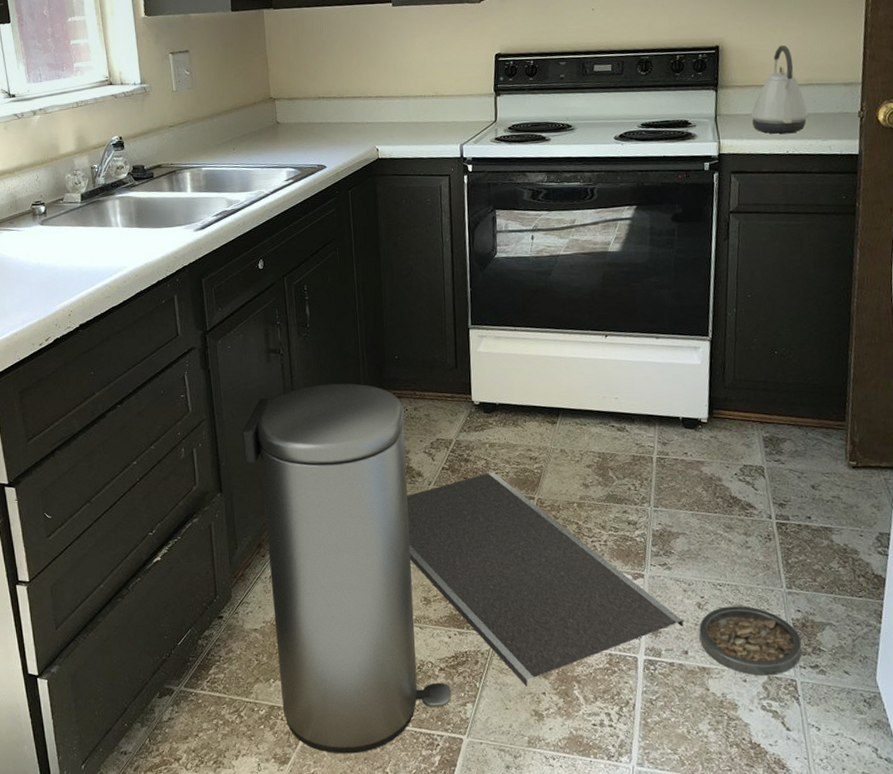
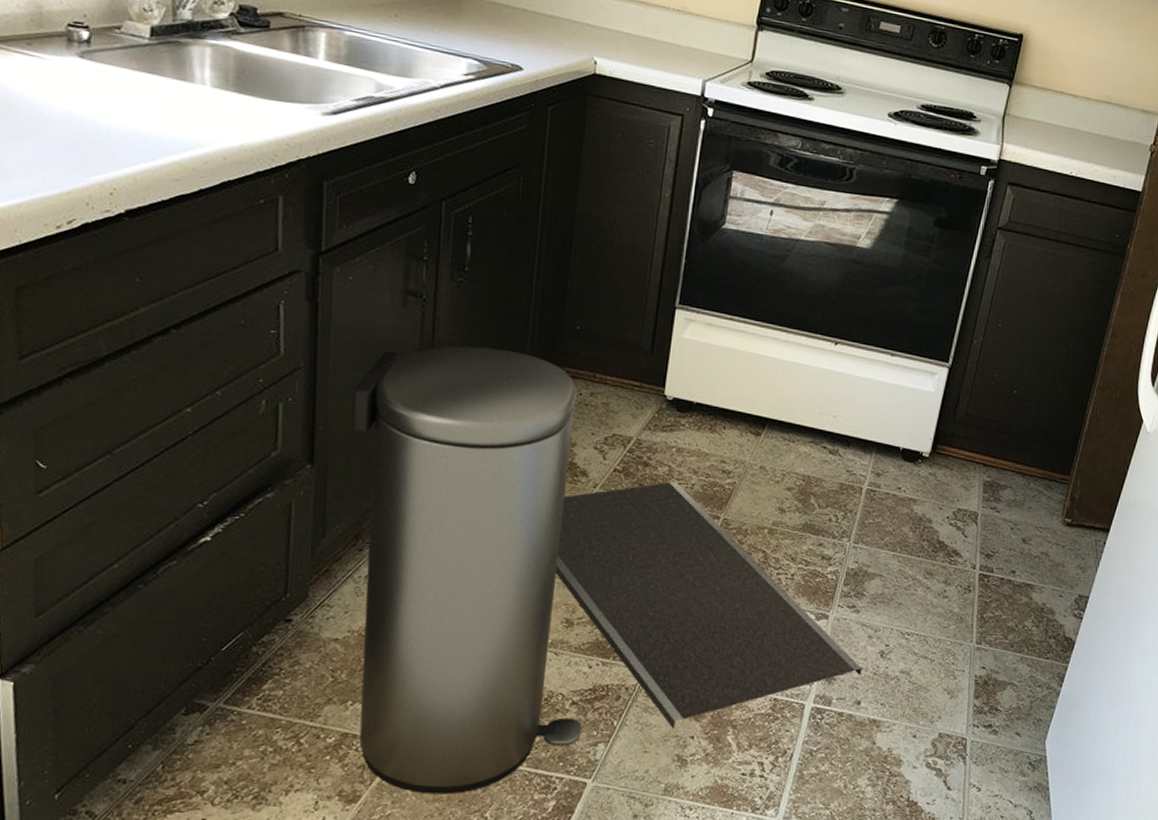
pet bowl: present [699,606,802,676] -> none [875,657,980,733]
kettle: present [750,45,809,134] -> none [1041,51,1101,153]

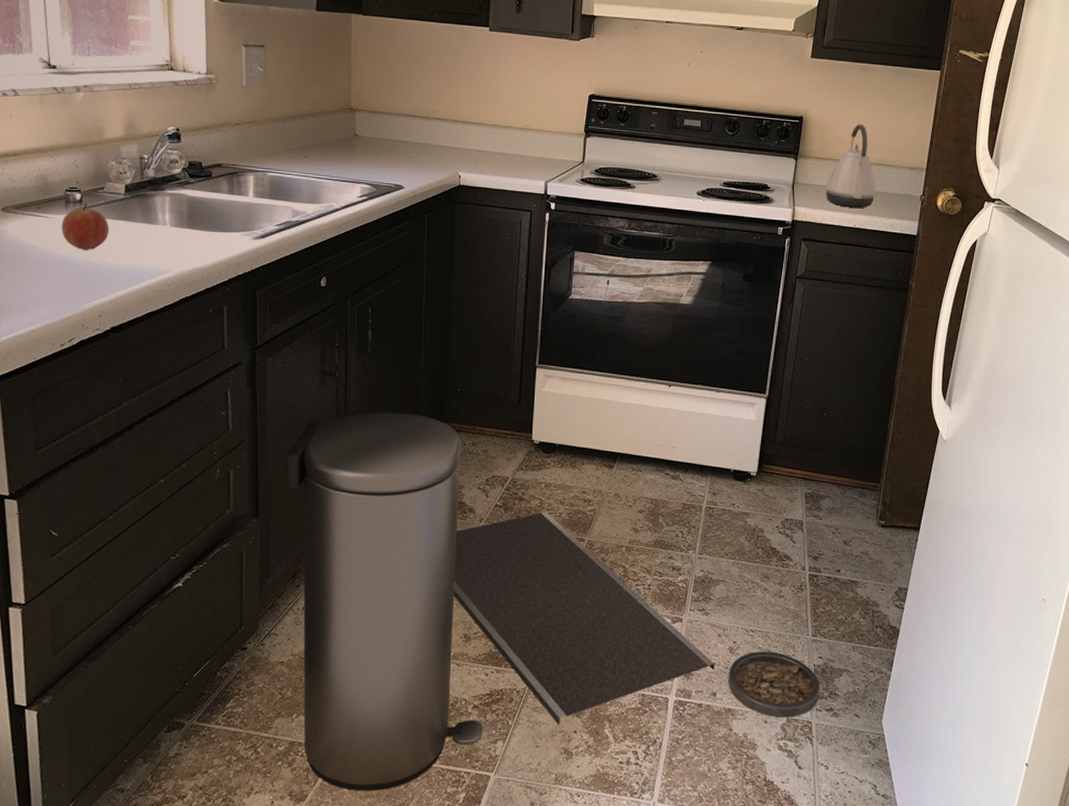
fruit: none [60,44,128,107] -> present [61,203,110,250]
pet bowl: none [875,657,980,733] -> present [728,651,820,718]
kettle: none [1041,51,1101,153] -> present [825,124,877,208]

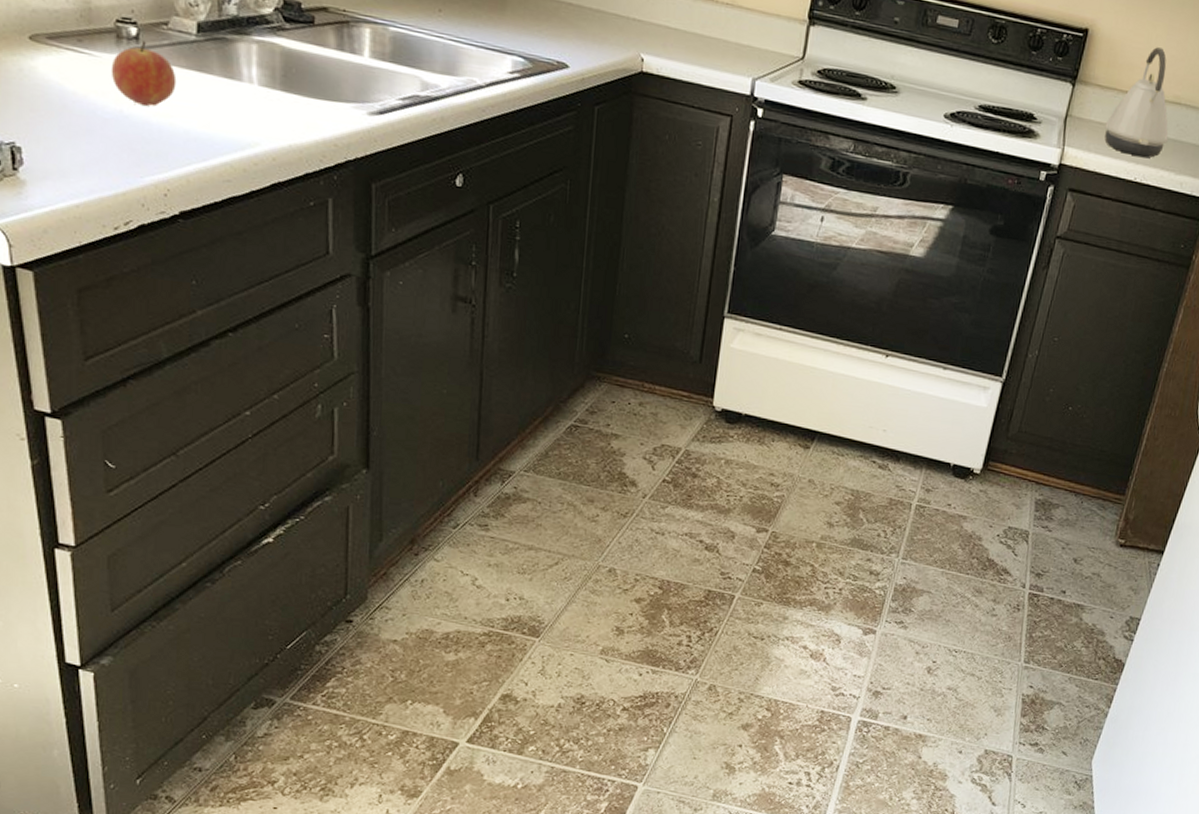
pedal bin: present [285,412,483,791] -> none [404,353,633,793]
door mat: present [454,512,715,725] -> none [606,493,909,737]
pet bowl: present [728,651,820,718] -> none [922,674,1027,749]

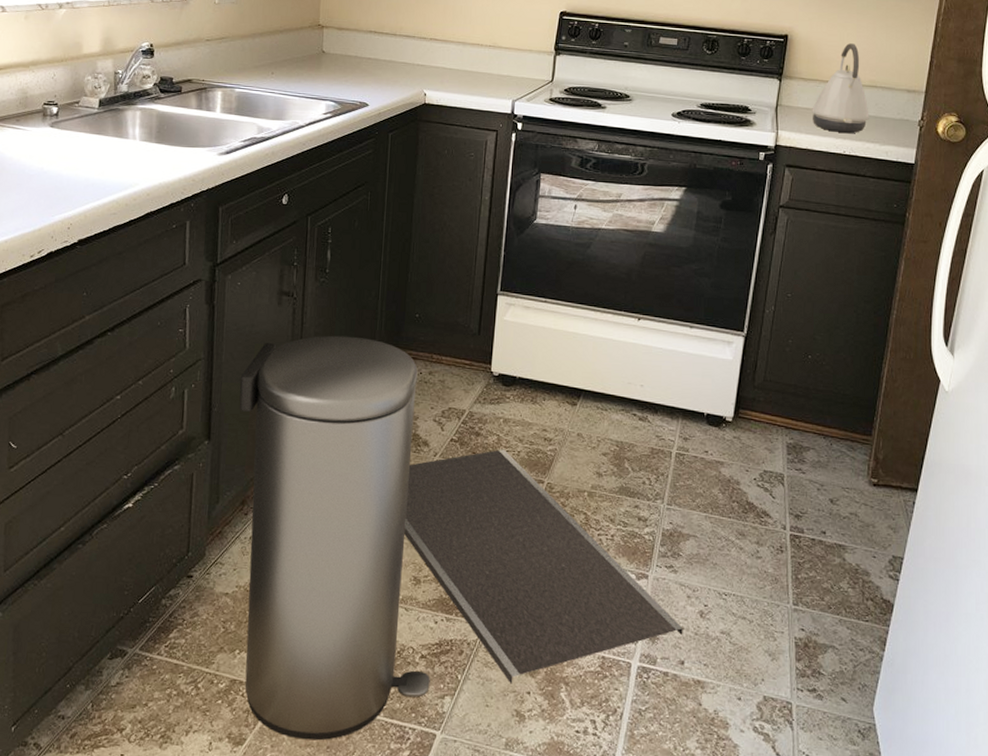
fruit: present [110,40,177,106] -> none [37,116,82,163]
pedal bin: none [404,353,633,793] -> present [239,335,430,741]
door mat: none [606,493,909,737] -> present [404,449,683,684]

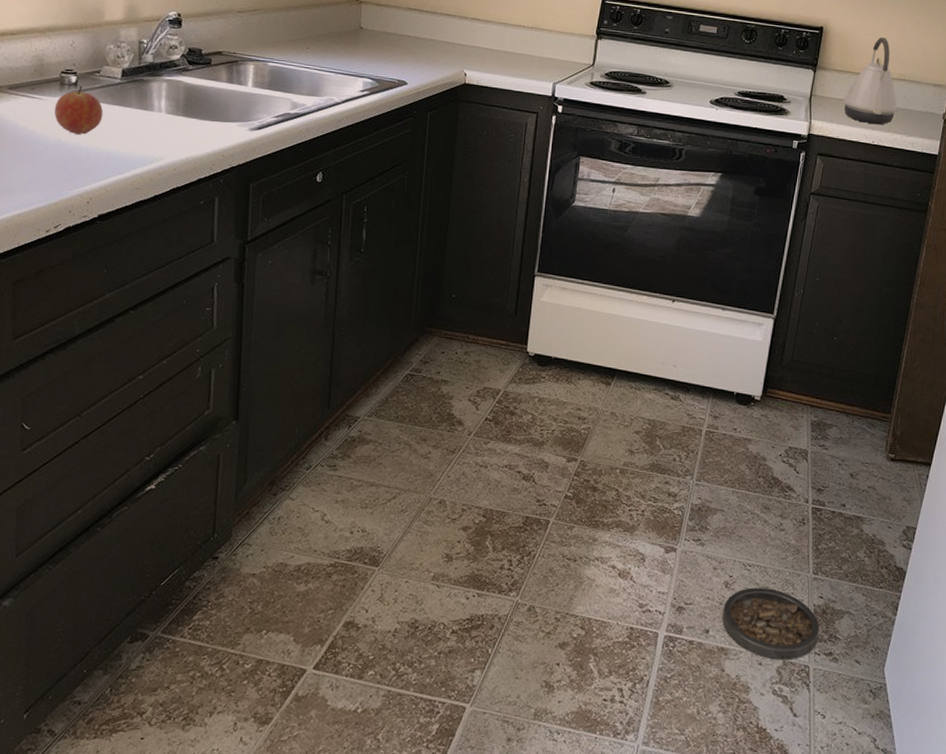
fruit: none [37,116,82,163] -> present [54,86,104,135]
pedal bin: present [239,335,430,741] -> none [268,315,461,717]
door mat: present [404,449,683,684] -> none [437,428,709,656]
pet bowl: none [698,617,802,696] -> present [722,587,820,660]

